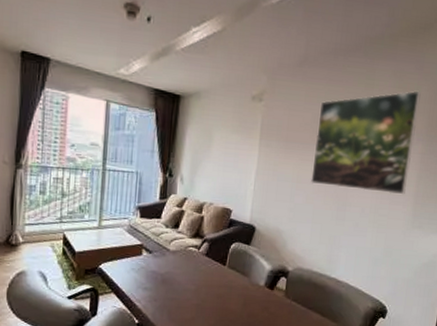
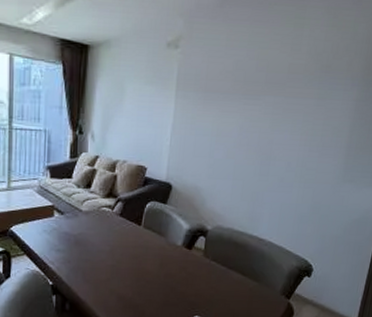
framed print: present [311,90,421,195] -> none [232,29,358,147]

